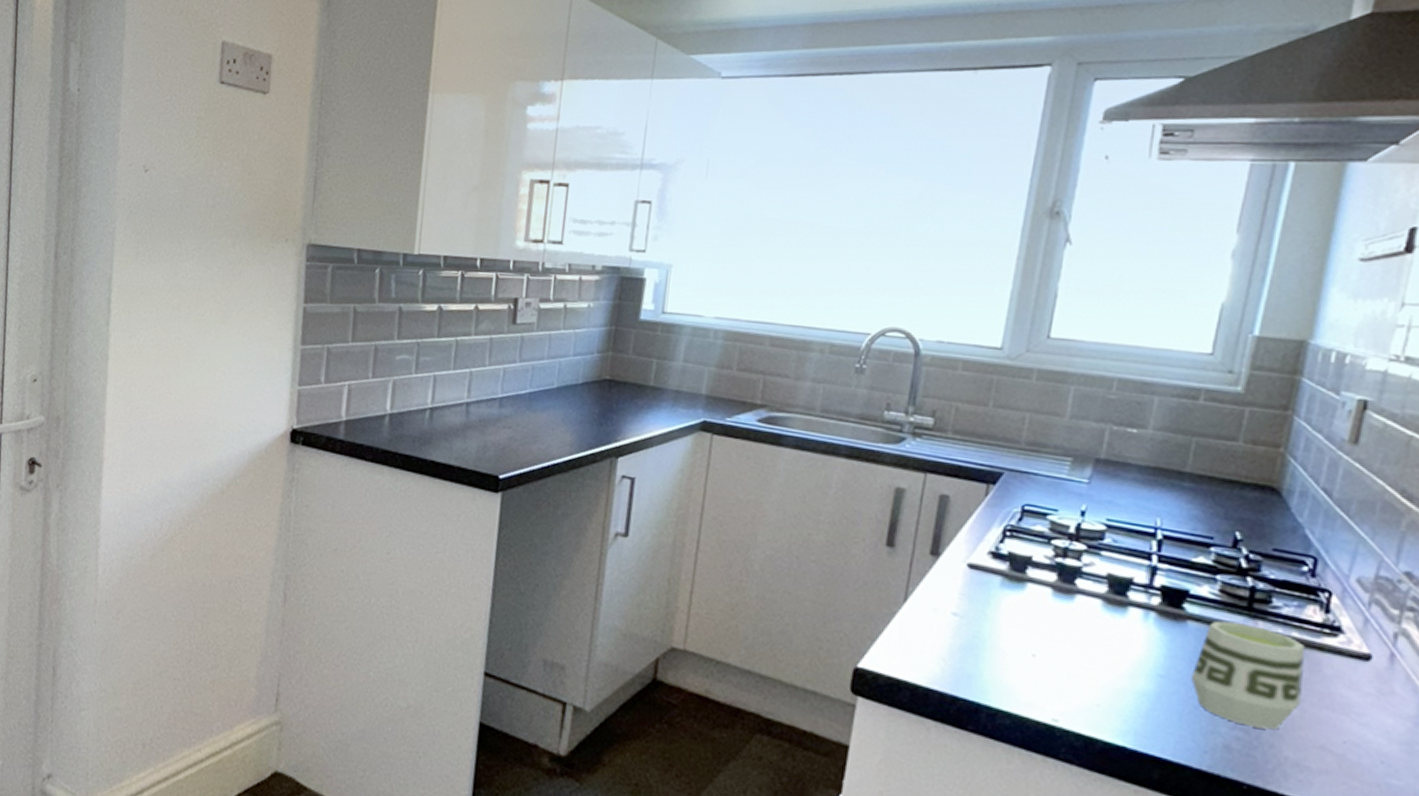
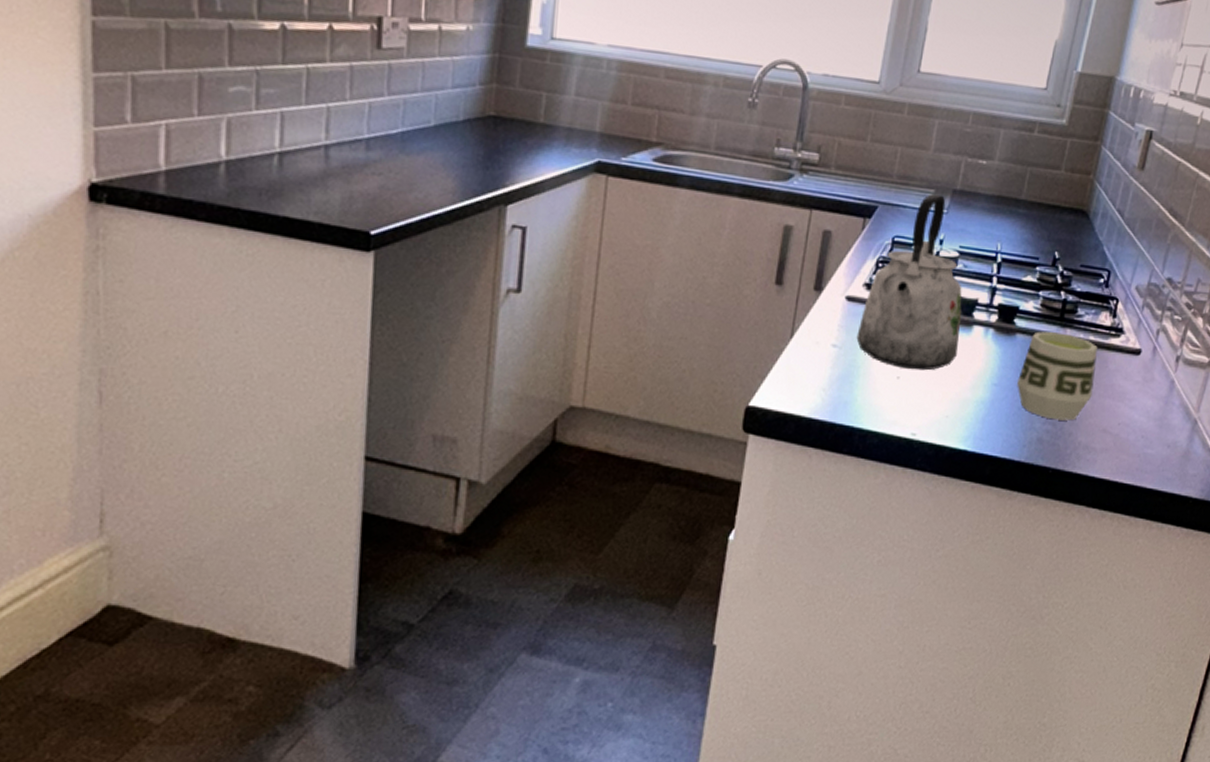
kettle: none [981,462,1112,652] -> present [856,194,962,371]

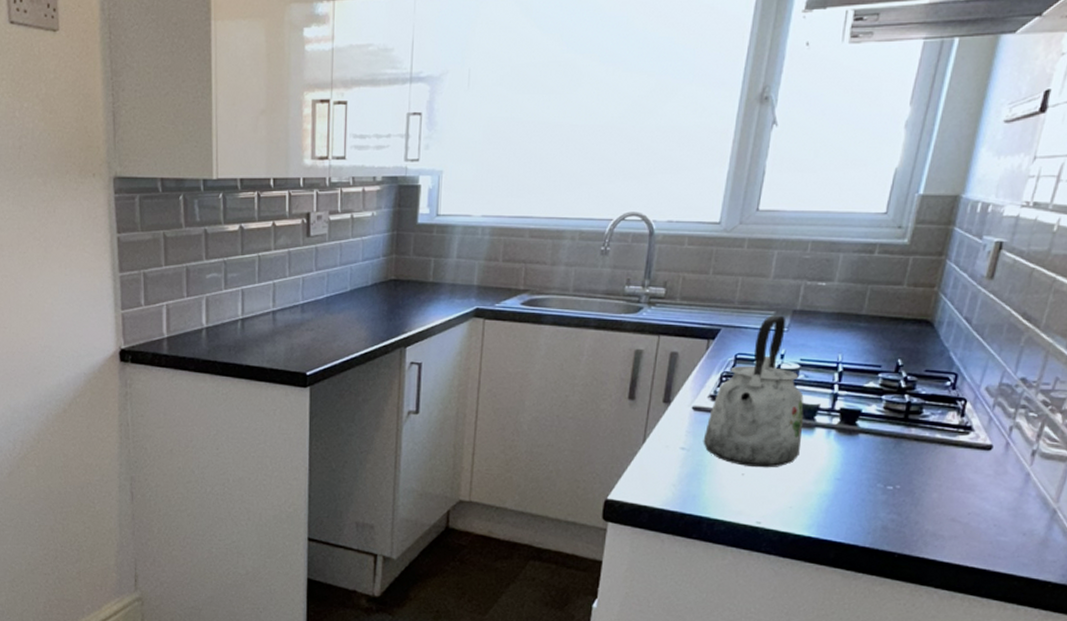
cup: present [1017,331,1098,421] -> none [860,431,945,511]

